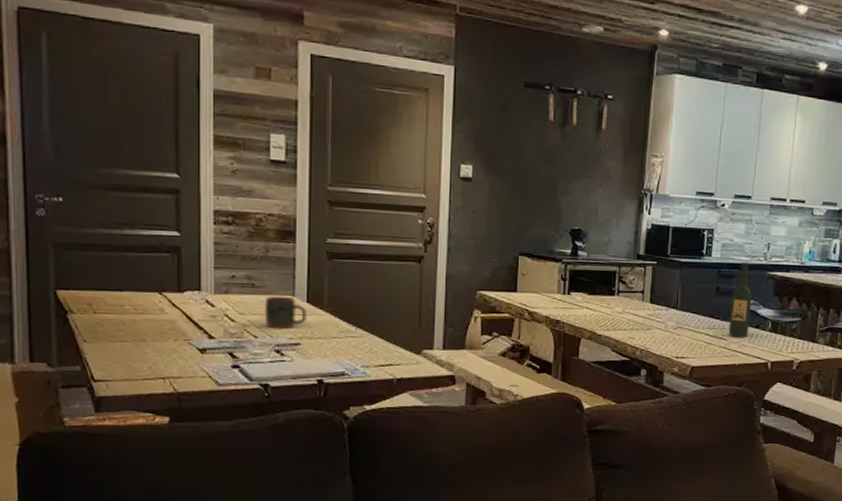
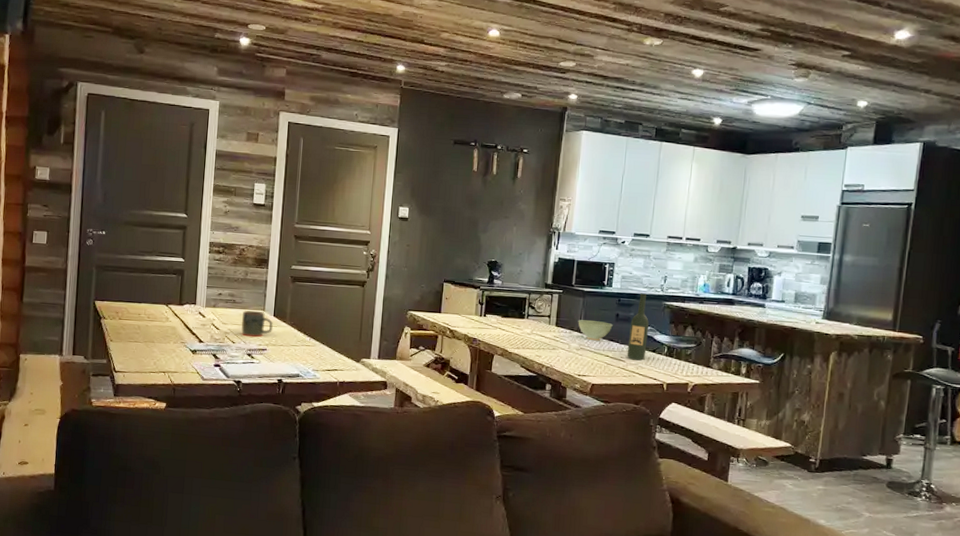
bowl: none [674,295,713,319] -> present [578,320,613,341]

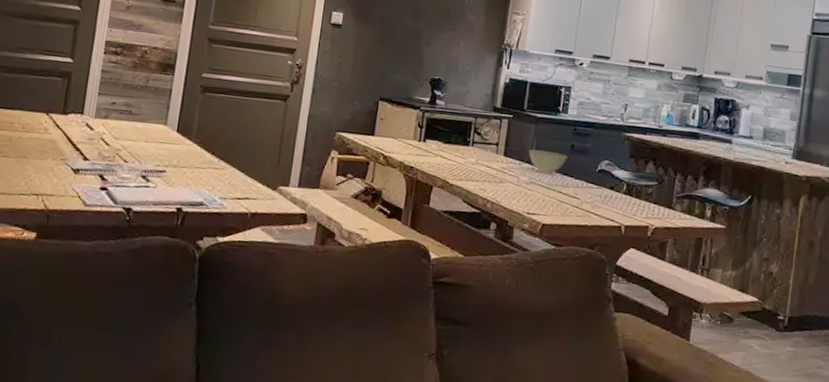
mug: present [241,310,273,338] -> none [136,123,176,157]
wine bottle: present [627,293,649,361] -> none [582,122,607,199]

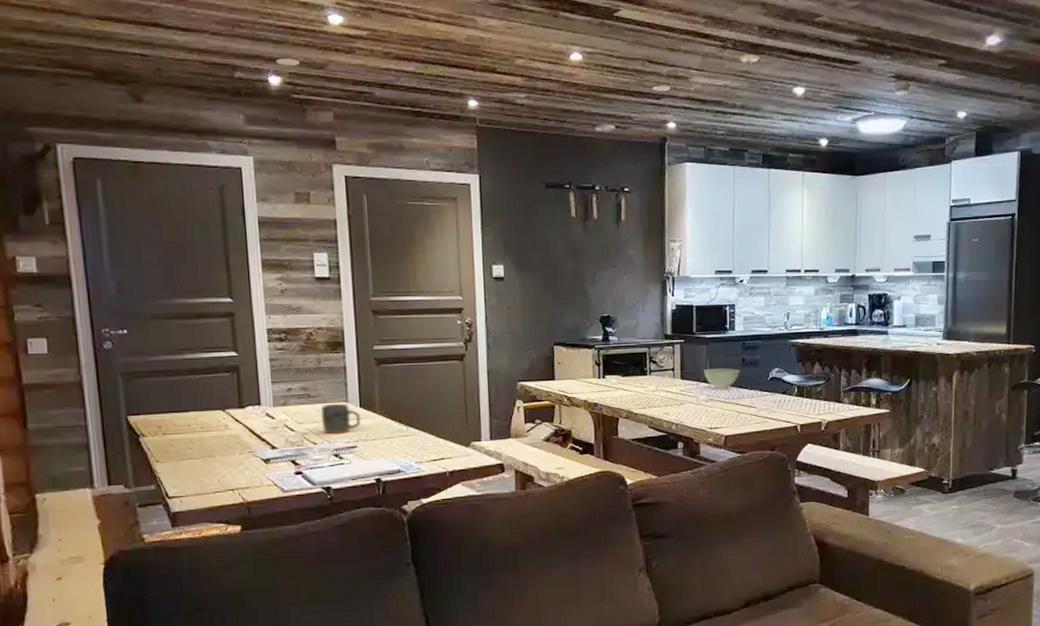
mug: none [136,123,176,157] -> present [320,403,361,435]

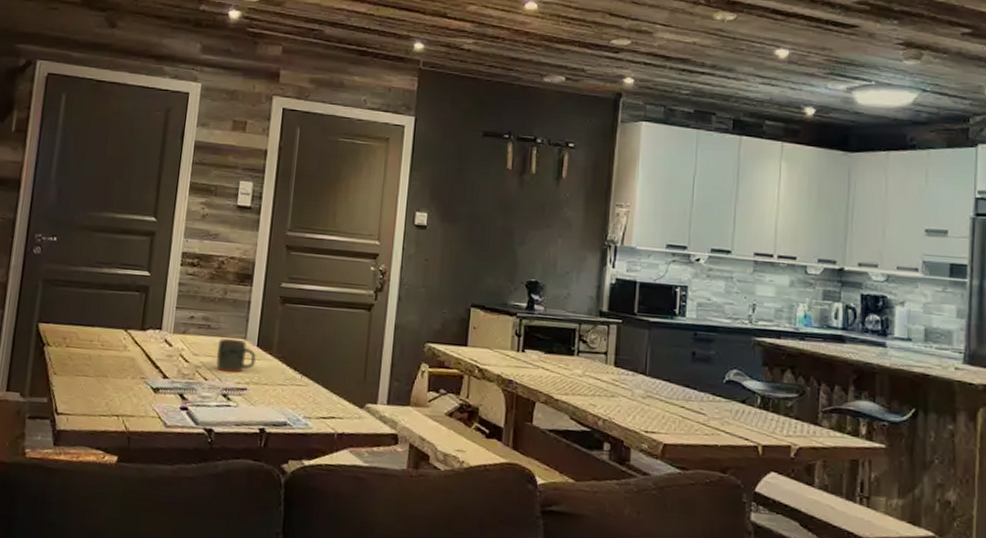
bowl: present [703,368,740,390] -> none [643,358,688,388]

